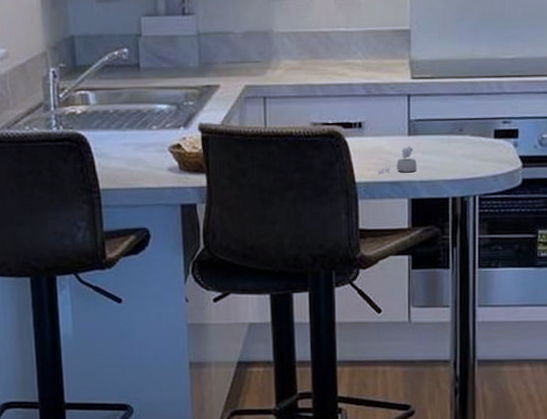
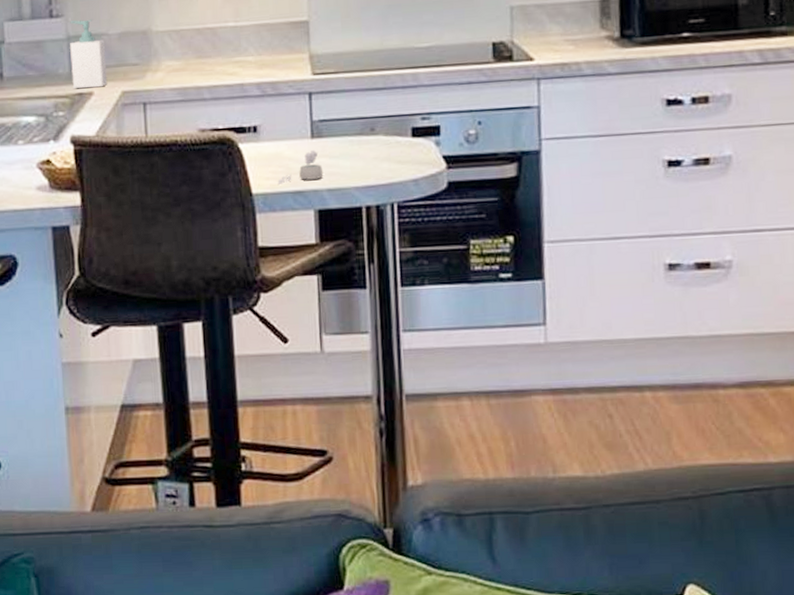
soap bottle: none [200,18,233,82] -> present [70,19,108,89]

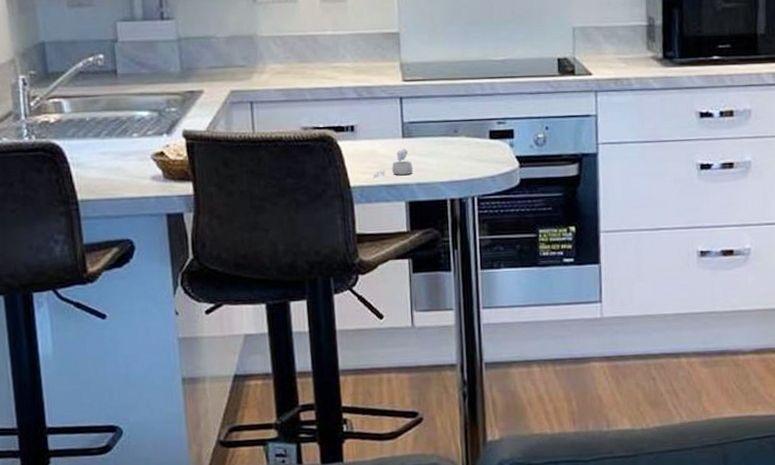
soap bottle: present [70,19,108,89] -> none [180,23,217,87]

